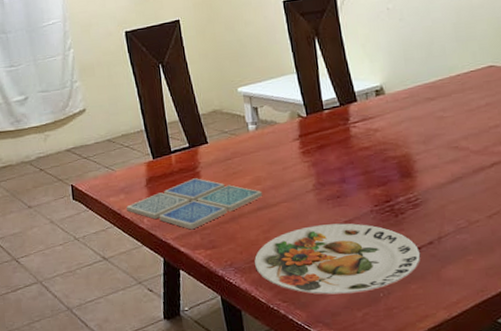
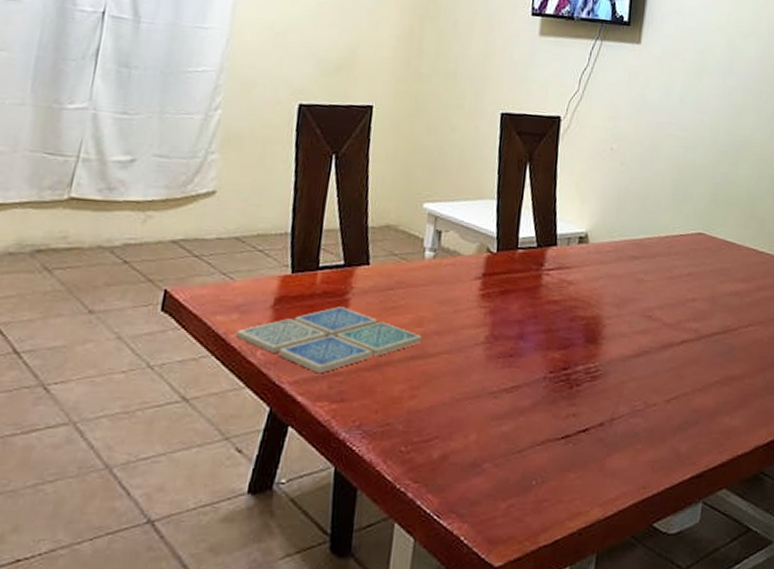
plate: present [254,223,421,295] -> none [390,387,588,478]

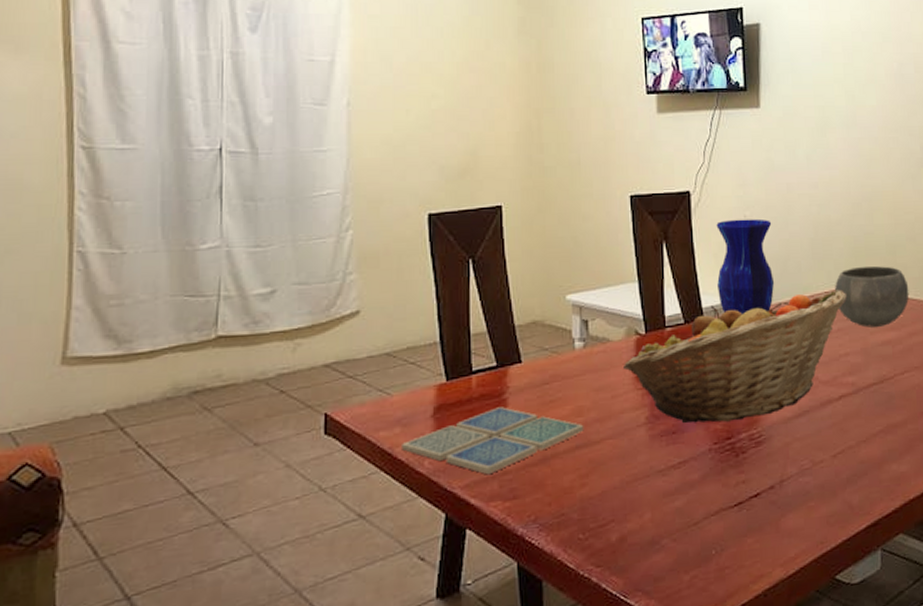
fruit basket: none [469,233,701,352] -> present [622,289,846,423]
vase: none [574,150,637,247] -> present [716,218,775,315]
bowl: none [689,214,764,277] -> present [834,266,910,328]

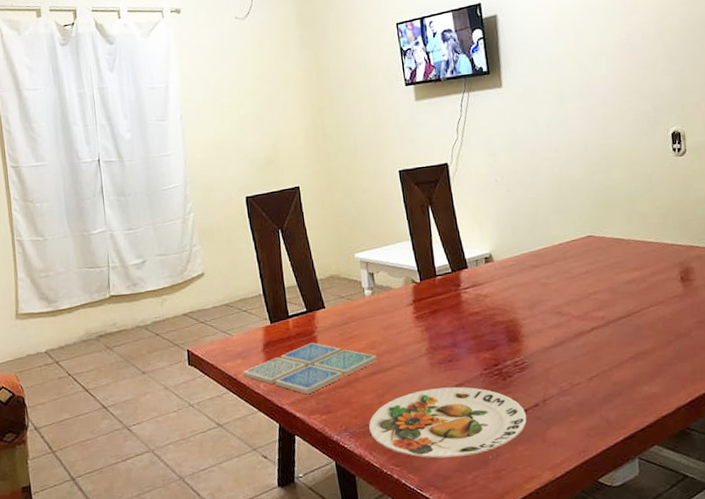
plate: none [566,464,760,555] -> present [369,386,527,458]
fruit basket: present [622,289,846,423] -> none [404,237,592,353]
vase: present [716,218,775,315] -> none [472,181,527,264]
bowl: present [834,266,910,328] -> none [580,215,651,269]

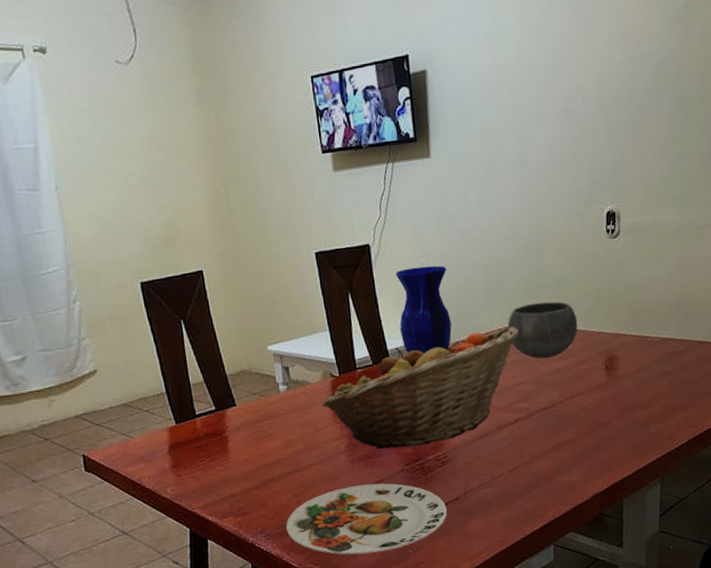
drink coaster: present [243,342,378,395] -> none [147,443,295,498]
fruit basket: none [404,237,592,353] -> present [322,326,519,449]
vase: none [472,181,527,264] -> present [395,265,452,355]
bowl: none [580,215,651,269] -> present [507,301,578,359]

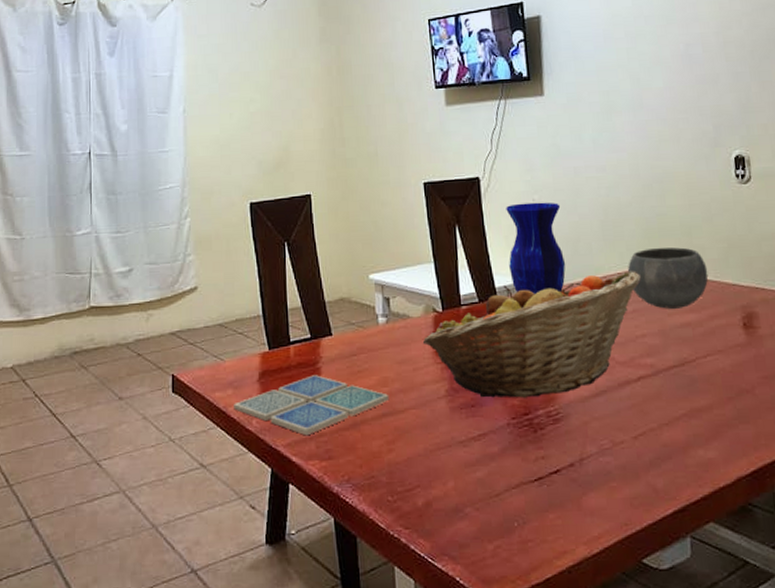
drink coaster: none [147,443,295,498] -> present [234,375,390,436]
plate: present [286,483,448,555] -> none [375,437,561,522]

